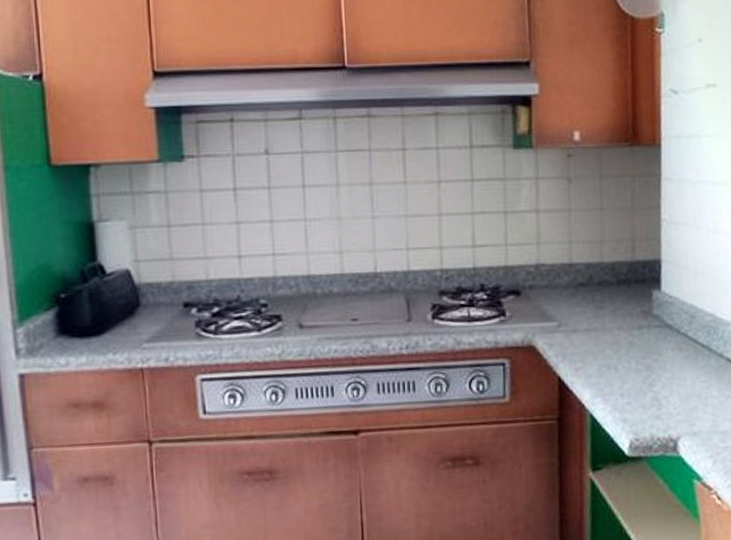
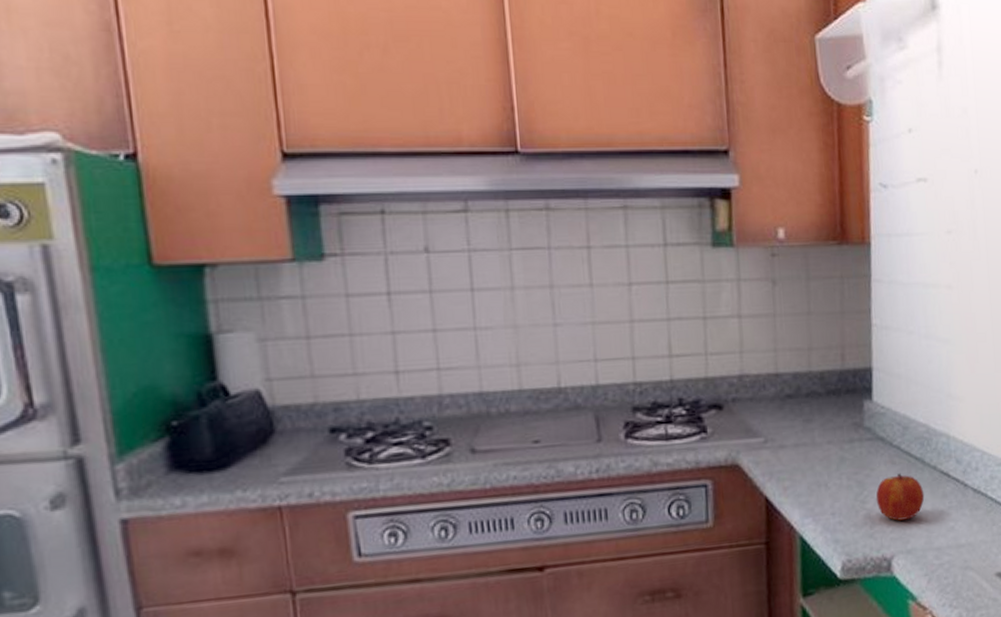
fruit: none [663,359,711,404] -> present [875,473,925,521]

